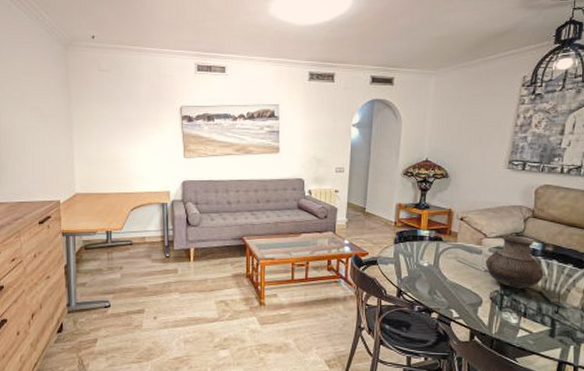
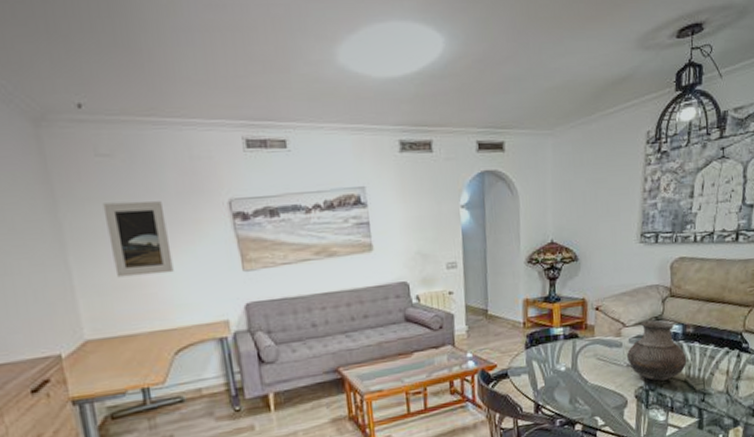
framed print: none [98,102,138,154] -> present [102,201,174,278]

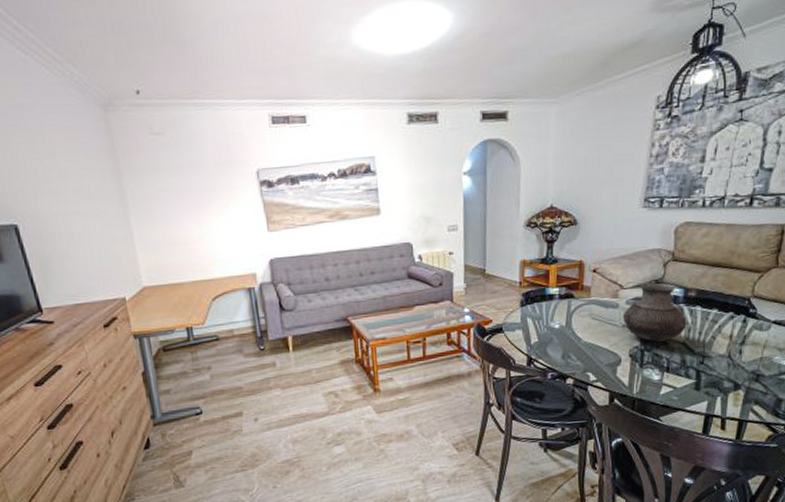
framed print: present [102,201,174,278] -> none [156,171,212,236]

